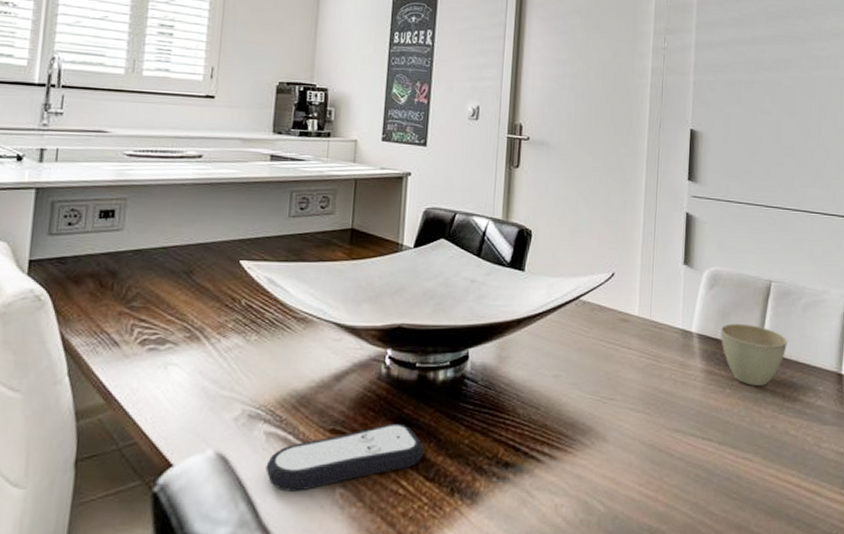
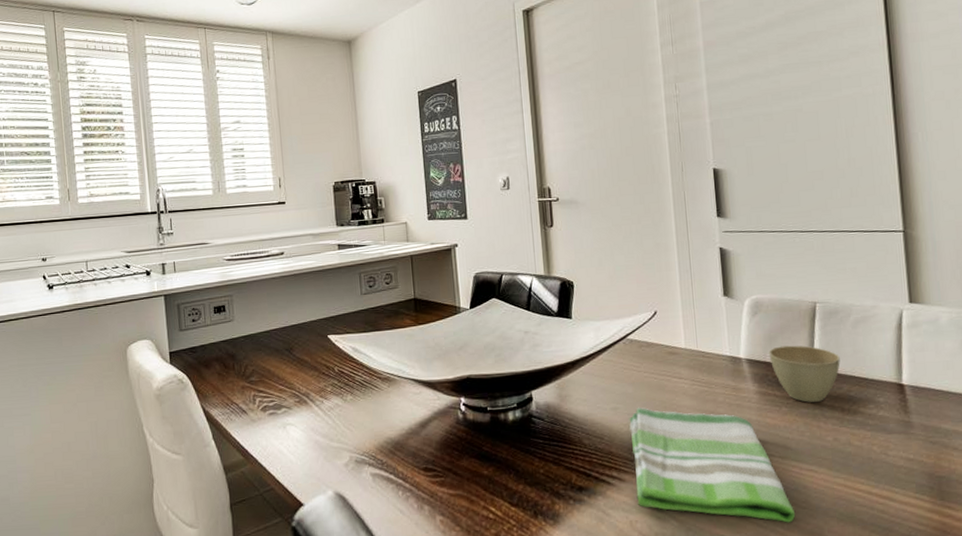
remote control: present [265,423,424,492] -> none [376,459,506,521]
dish towel: none [565,376,726,515] -> present [629,407,796,523]

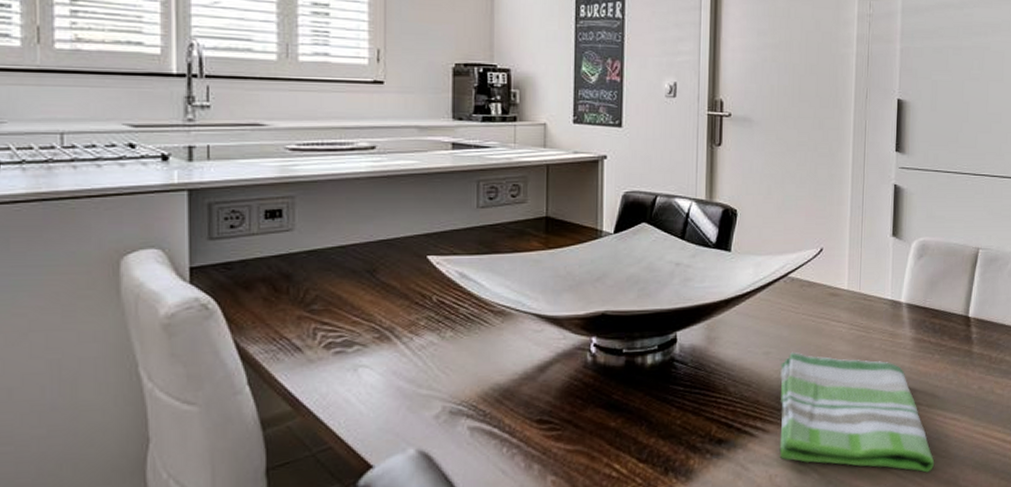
cup: present [768,345,840,403] -> none [929,291,994,350]

